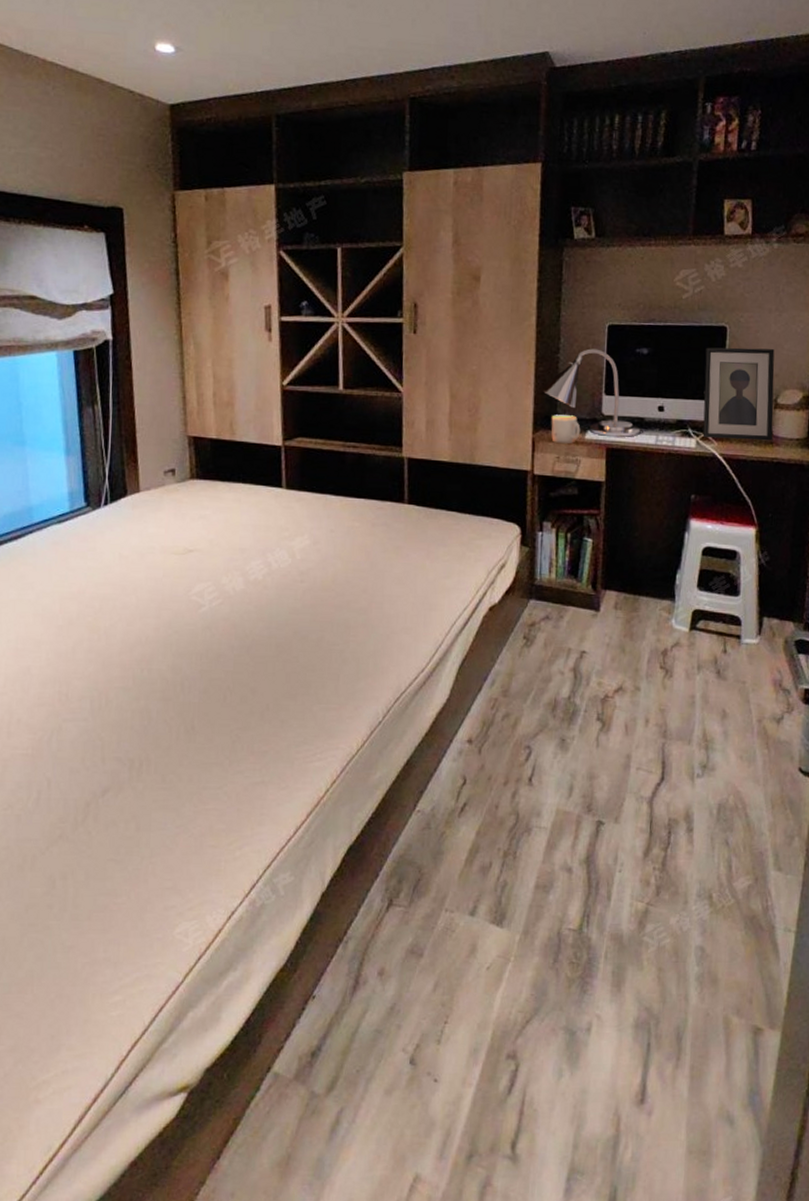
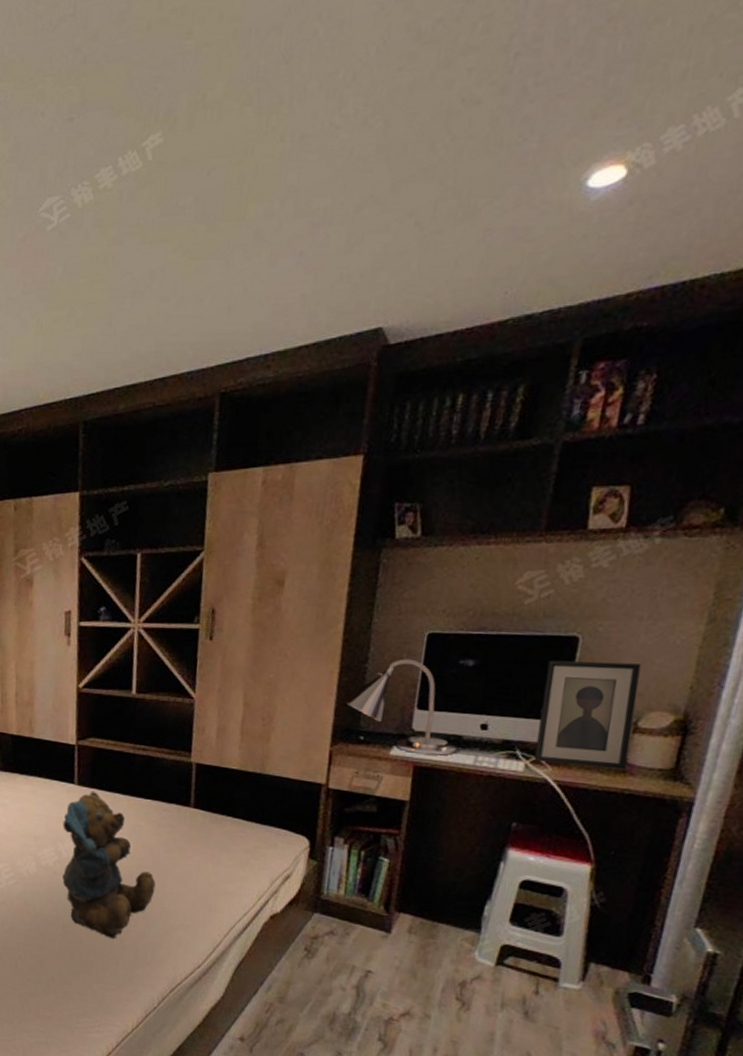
teddy bear: none [271,494,374,652] -> present [62,791,156,939]
mug: present [551,414,581,444] -> none [351,728,386,760]

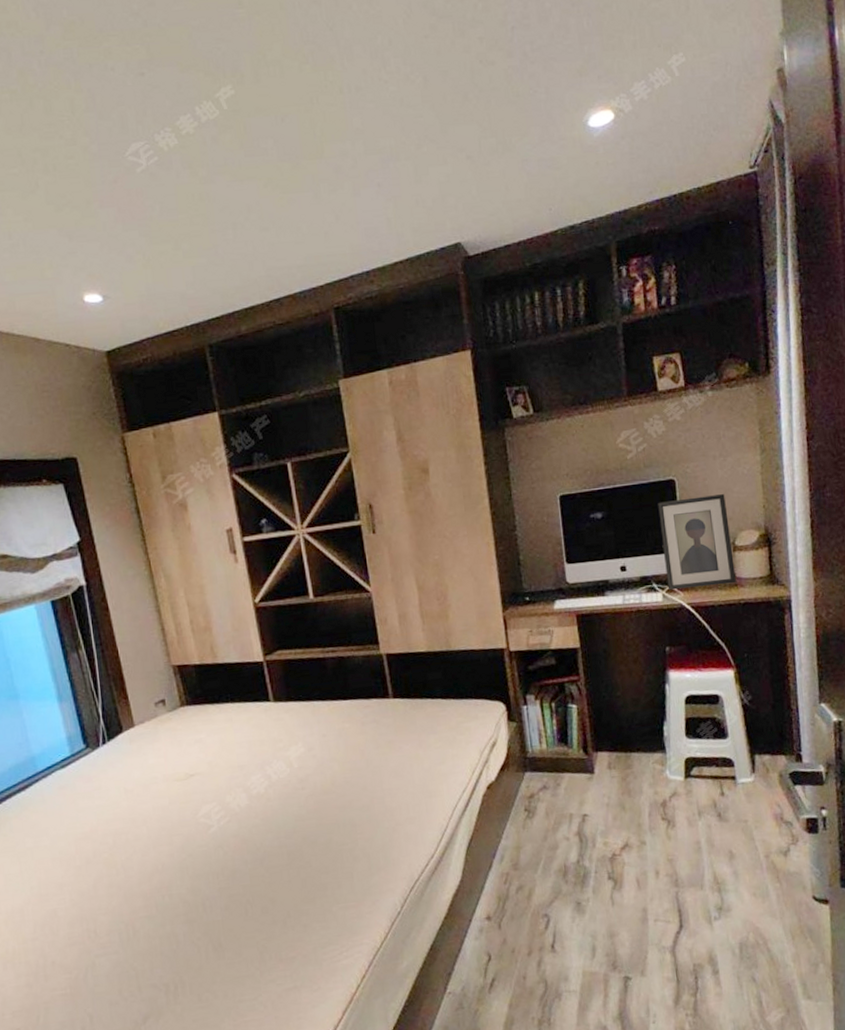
teddy bear: present [62,791,156,939] -> none [266,704,374,853]
table lamp: present [341,658,460,756] -> none [502,520,610,604]

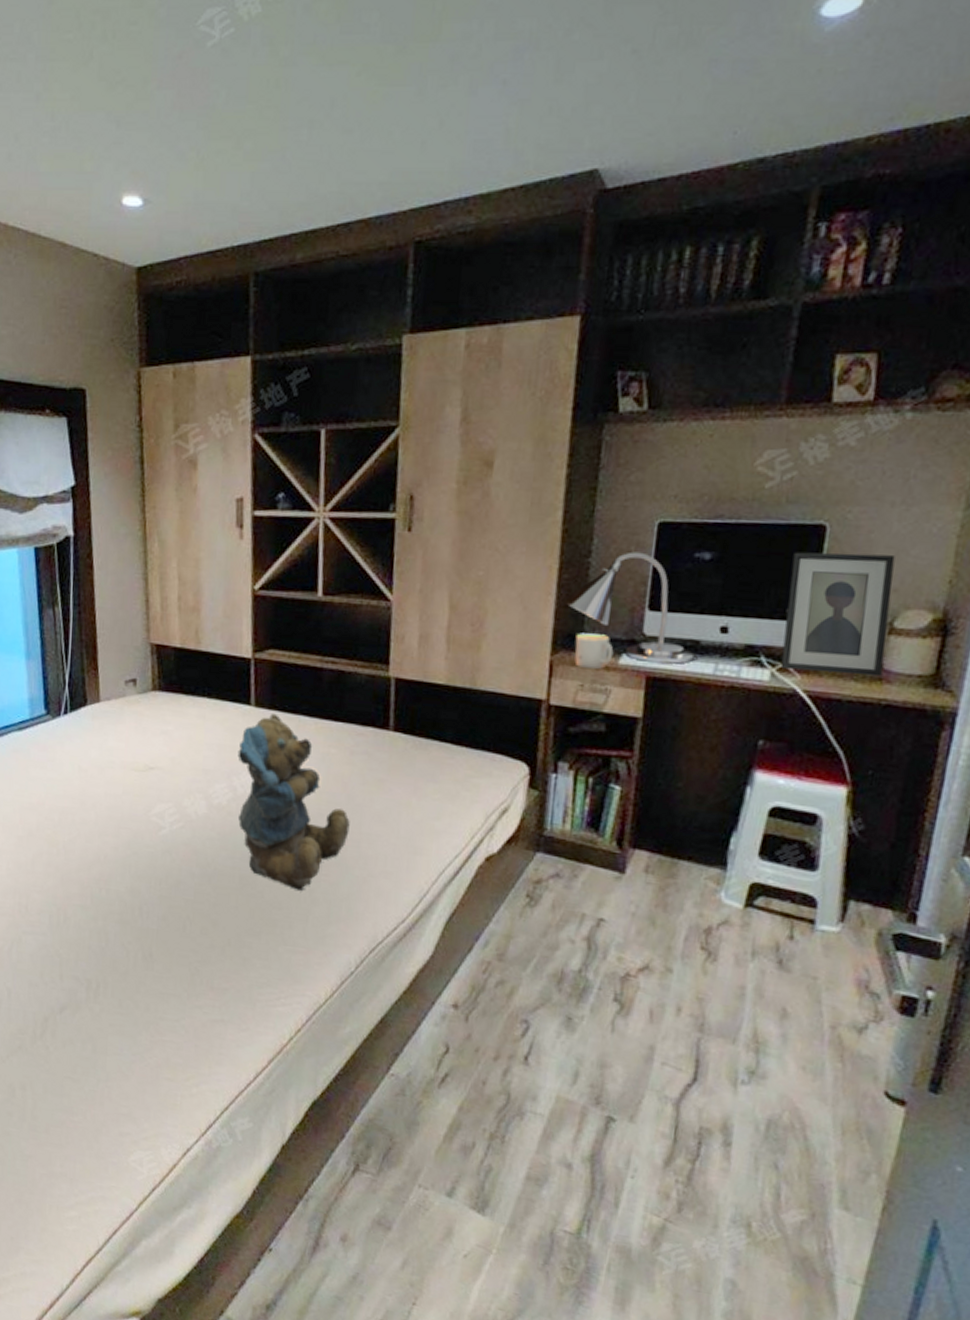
teddy bear: none [266,704,374,853] -> present [237,713,350,891]
table lamp: none [502,520,610,604] -> present [561,551,698,664]
mug: none [518,588,549,618] -> present [574,633,614,670]

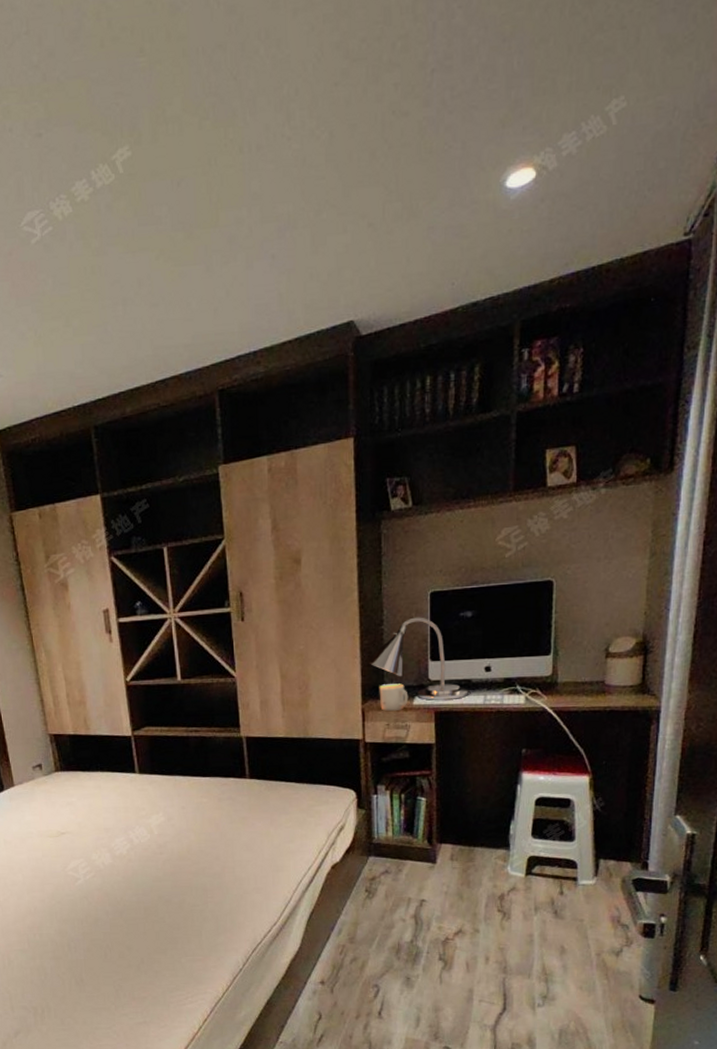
teddy bear: present [237,713,350,891] -> none [130,777,225,912]
picture frame: present [780,552,895,677] -> none [530,597,605,693]

